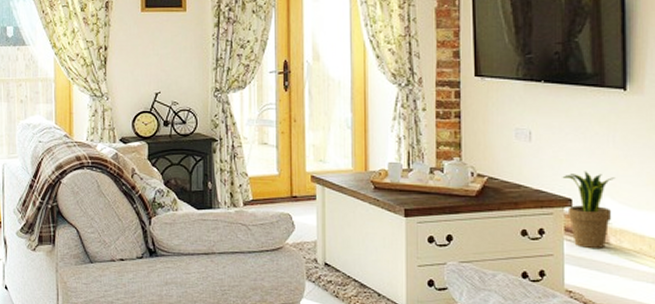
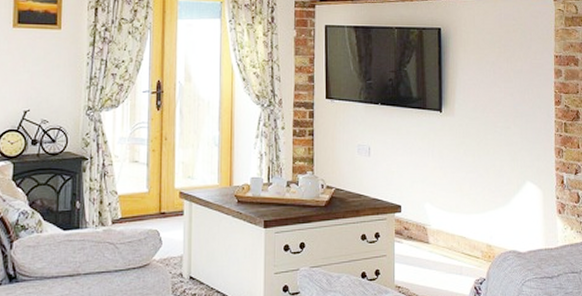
potted plant: present [562,171,615,248] -> none [394,181,434,248]

